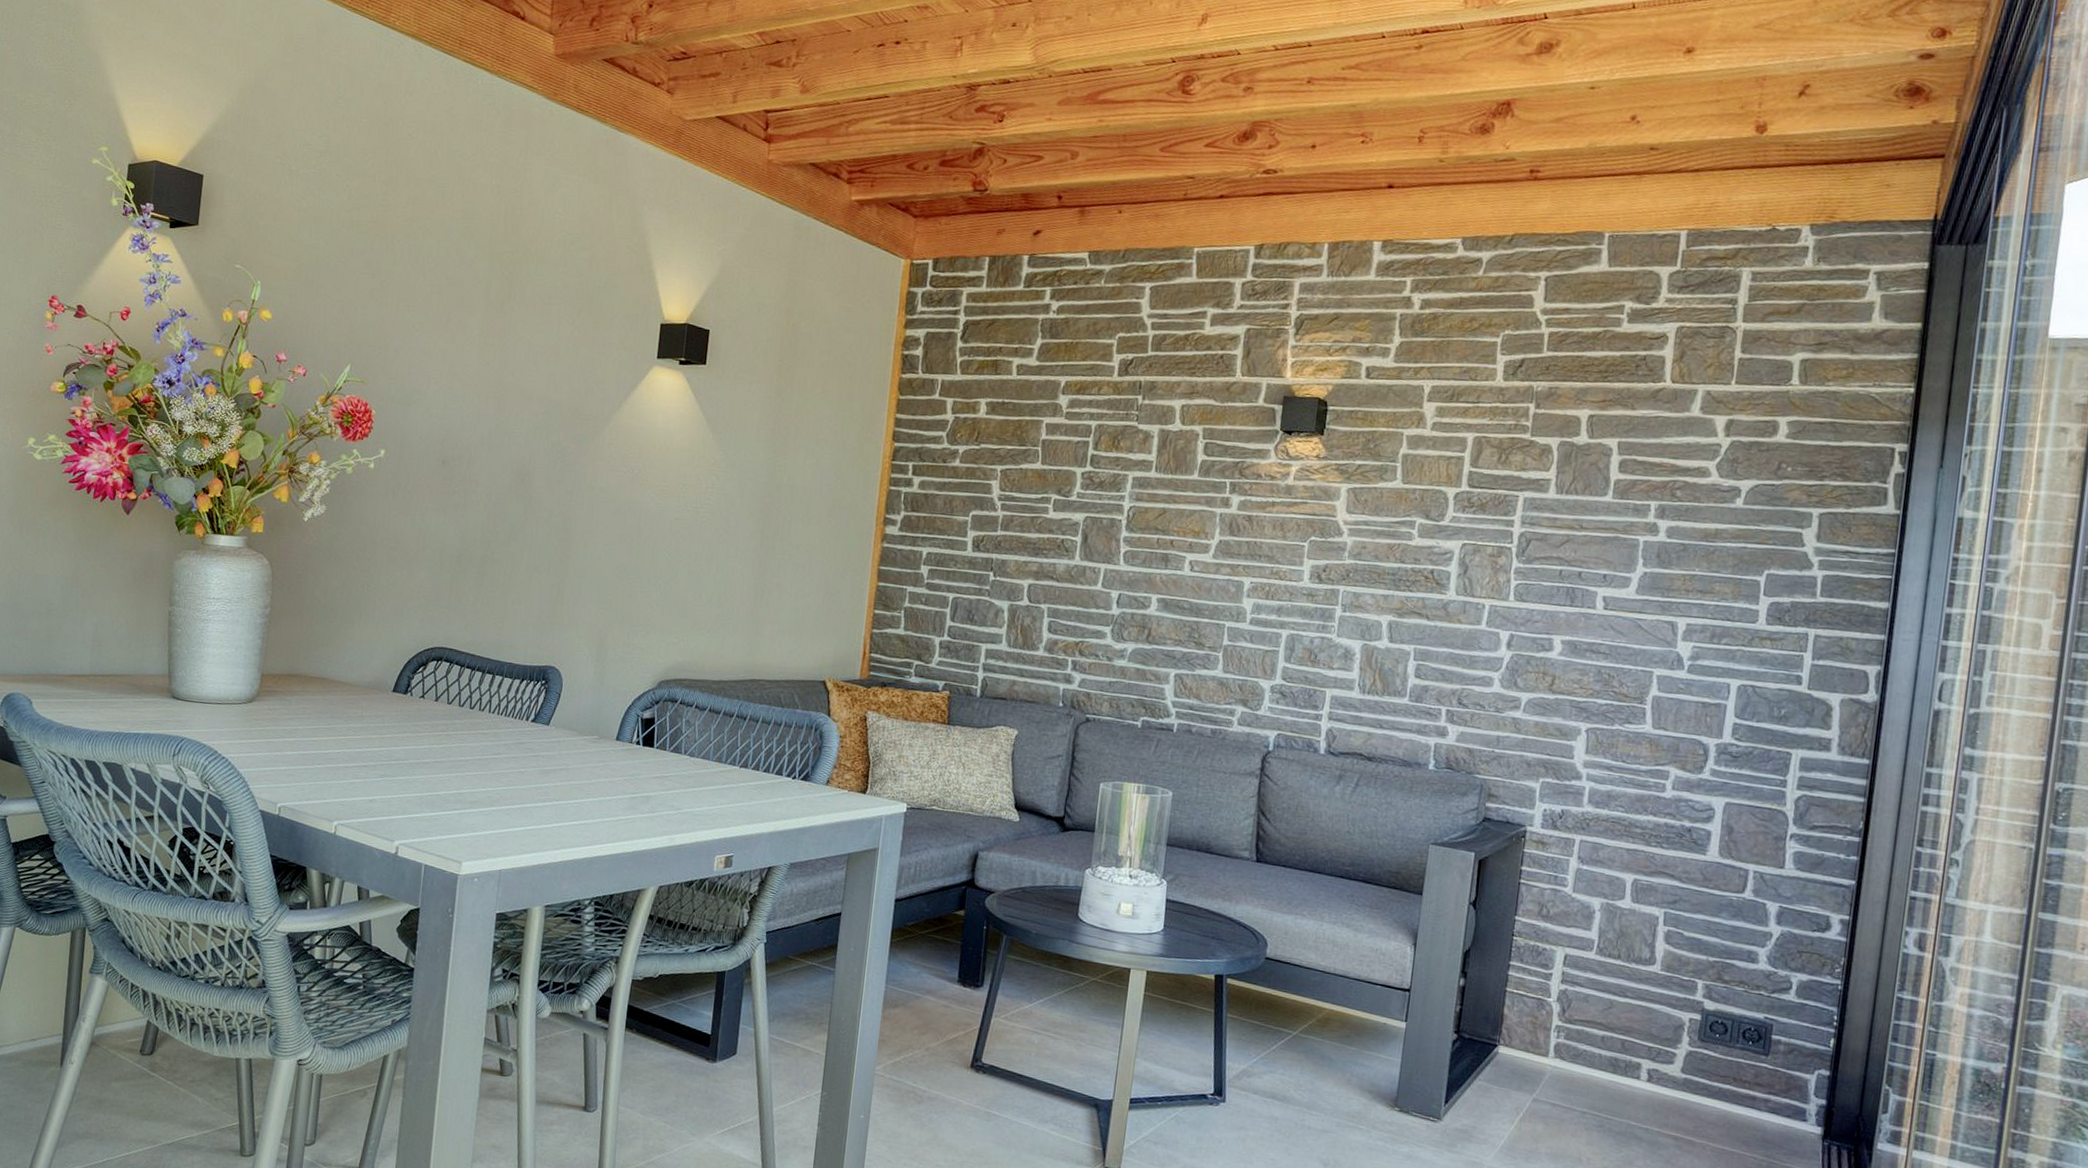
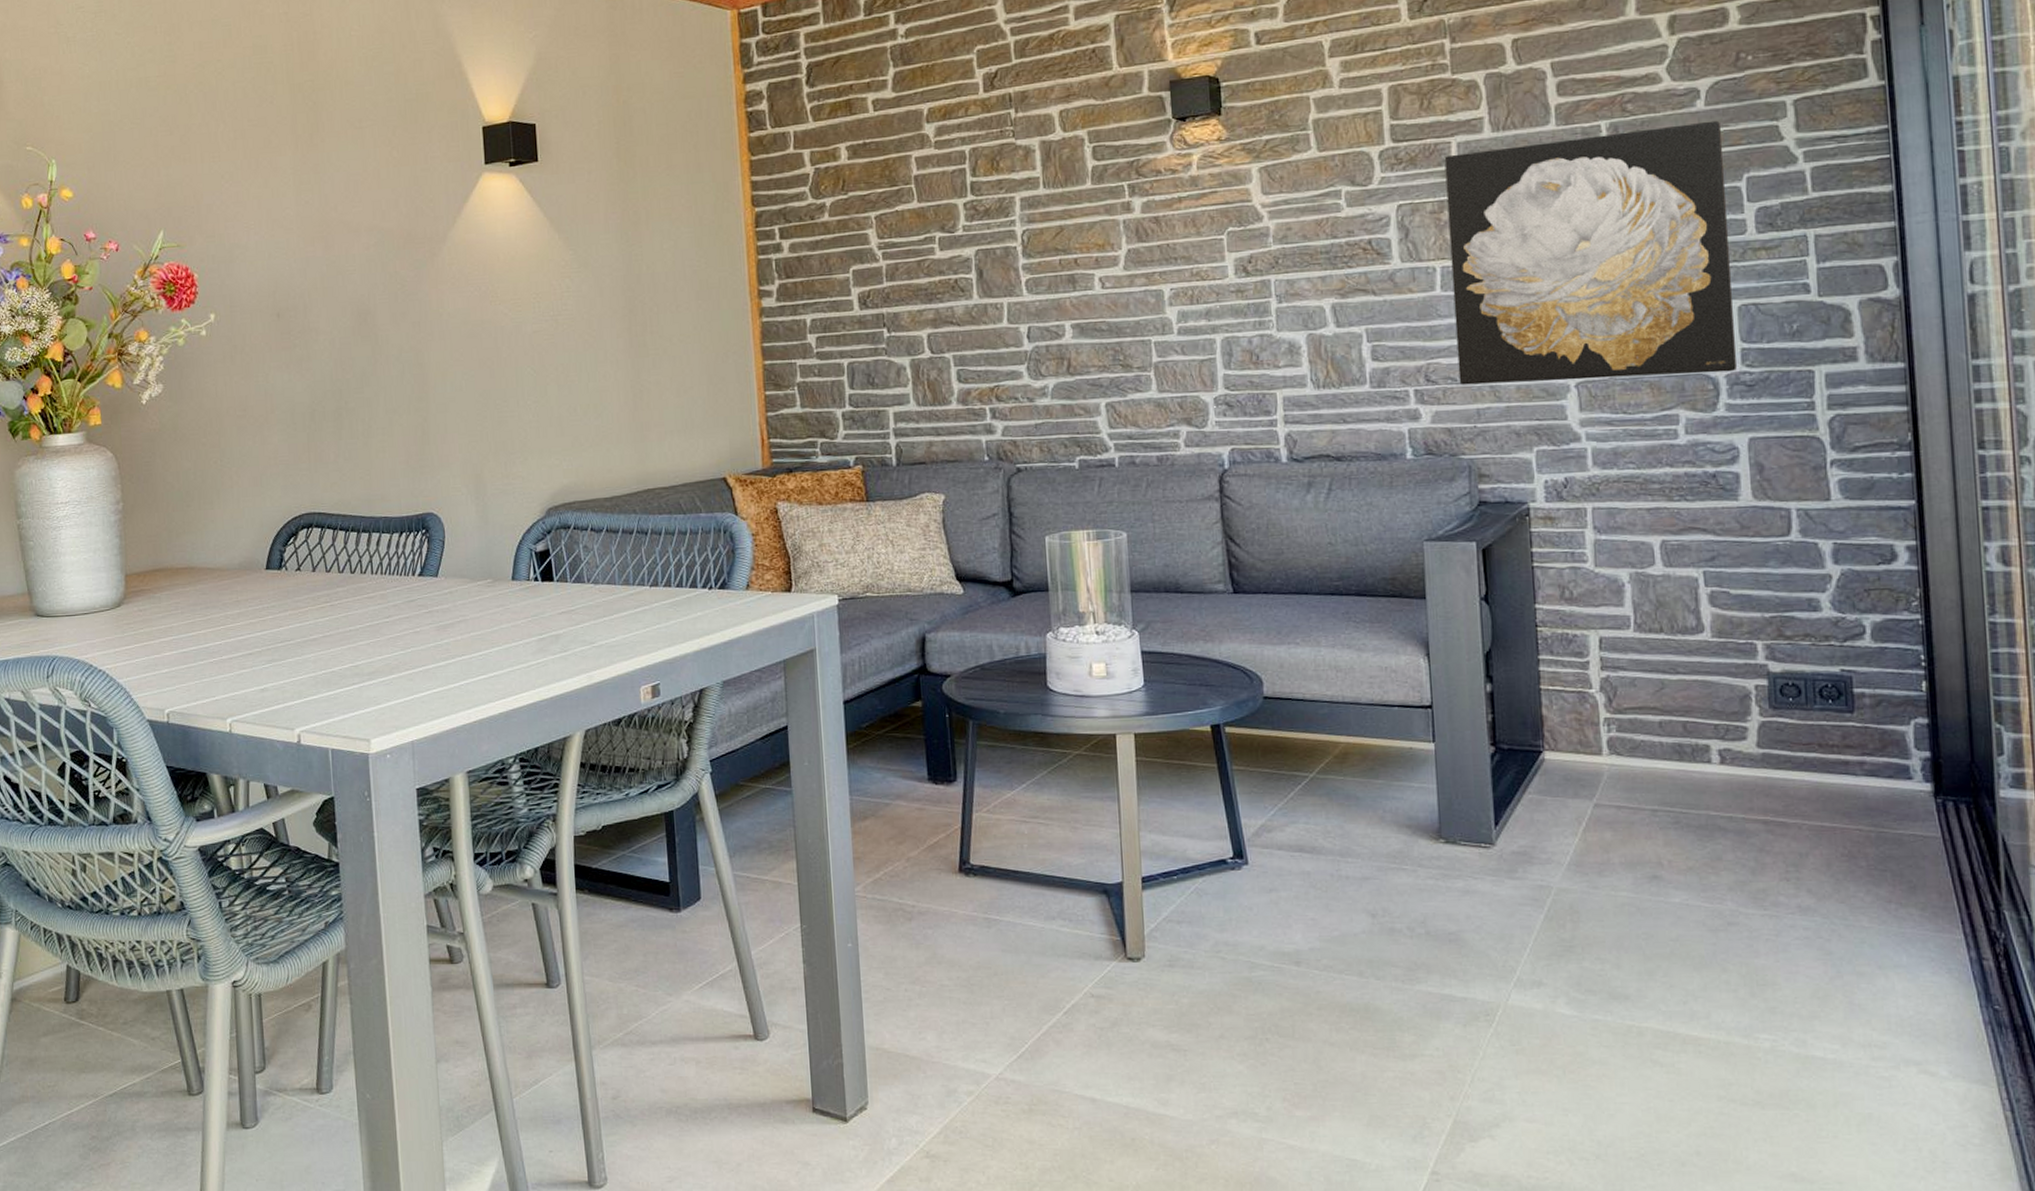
wall art: none [1486,507,1754,742] -> present [1444,120,1737,385]

